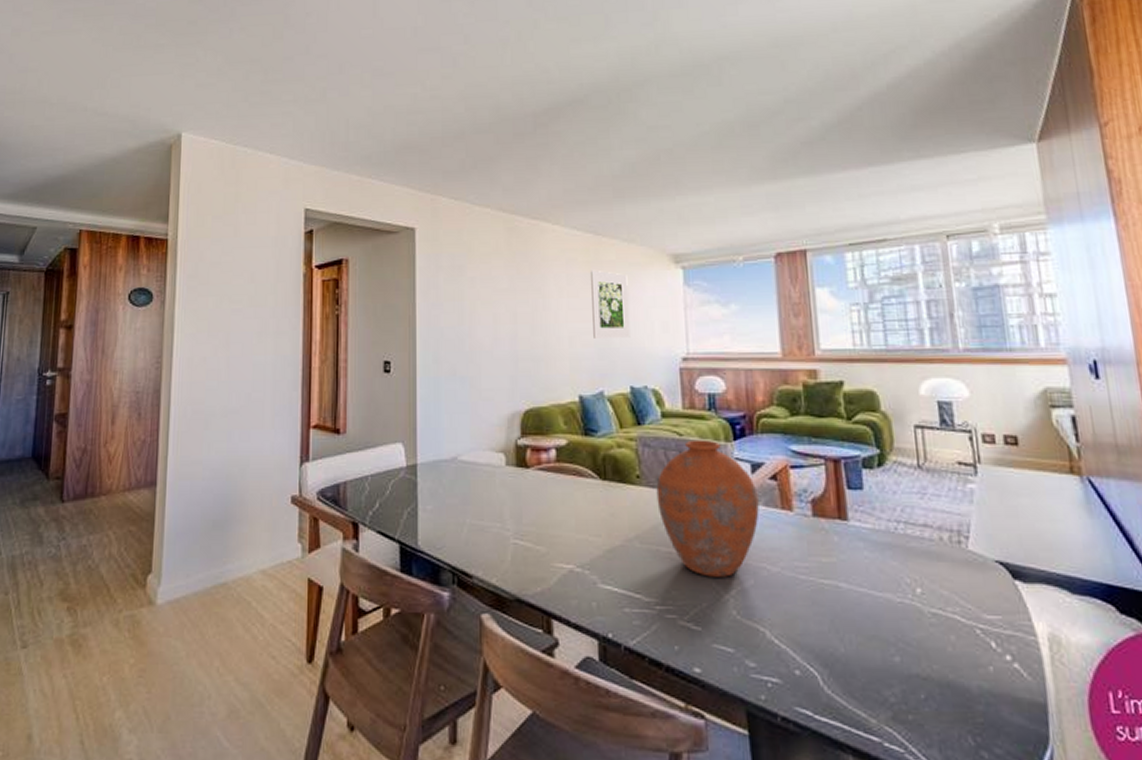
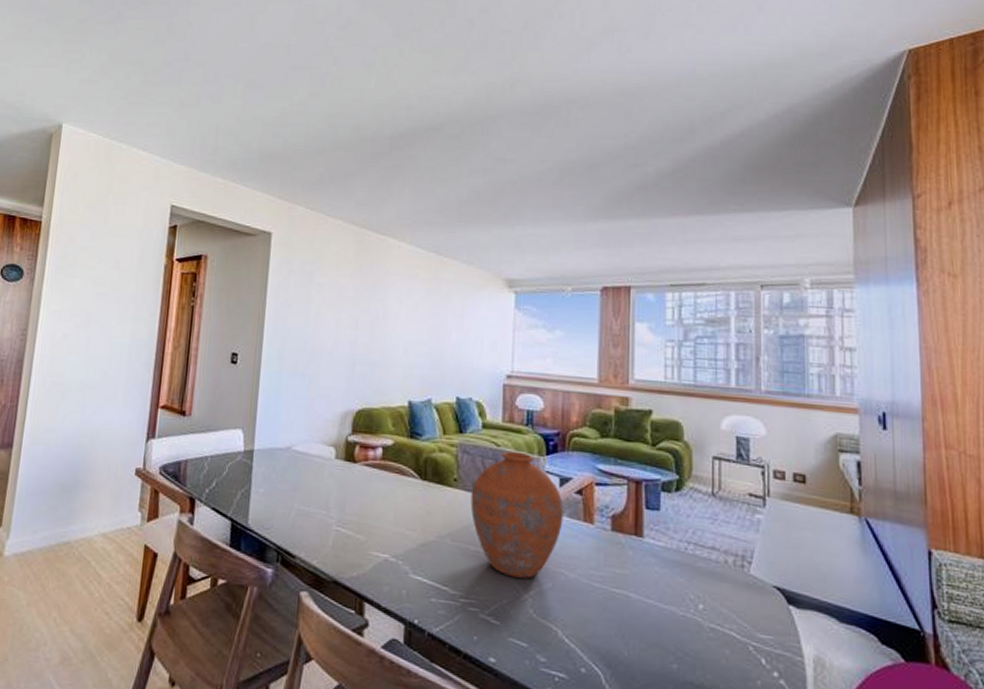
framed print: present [591,269,630,338] -> none [427,286,464,352]

